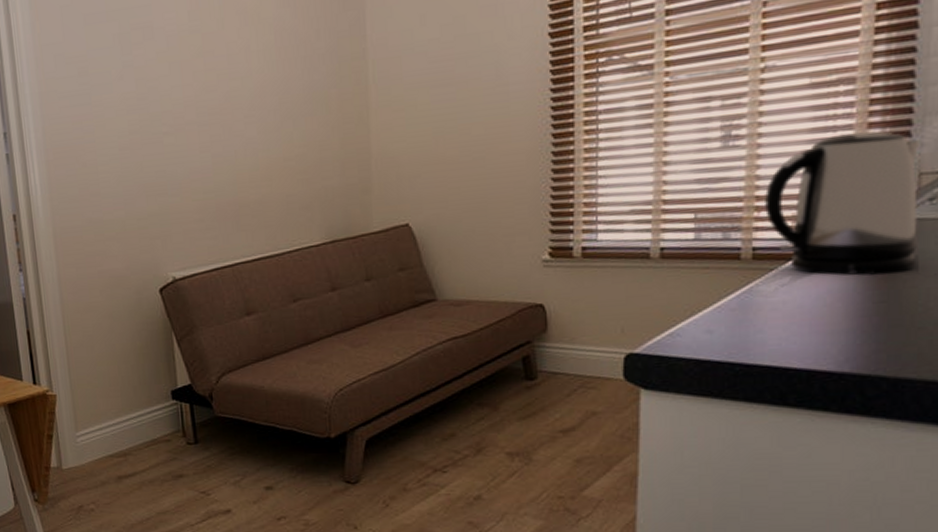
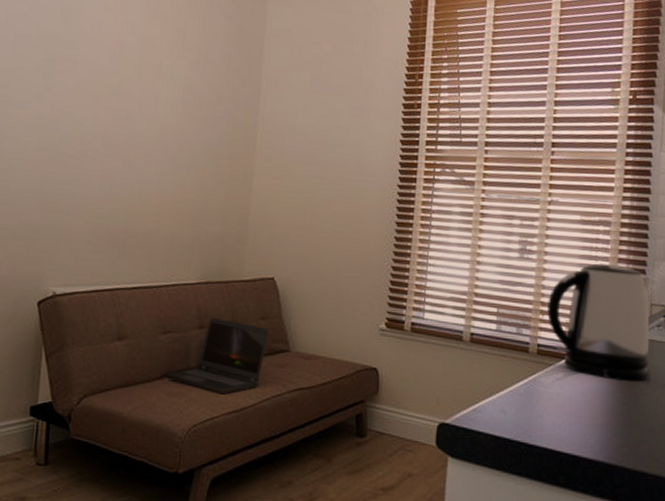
laptop computer: none [302,276,410,356] -> present [165,317,269,395]

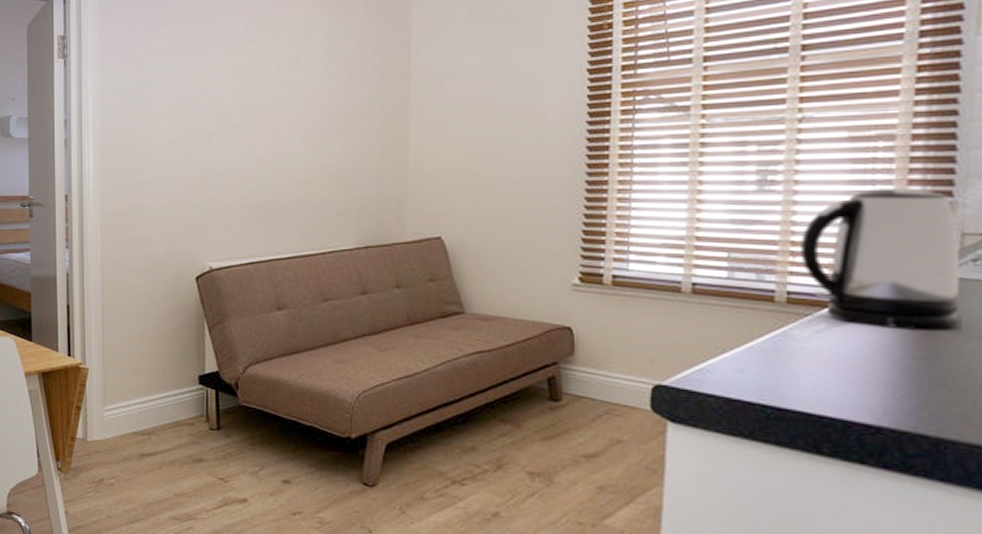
laptop computer: present [165,317,269,395] -> none [329,282,439,360]

